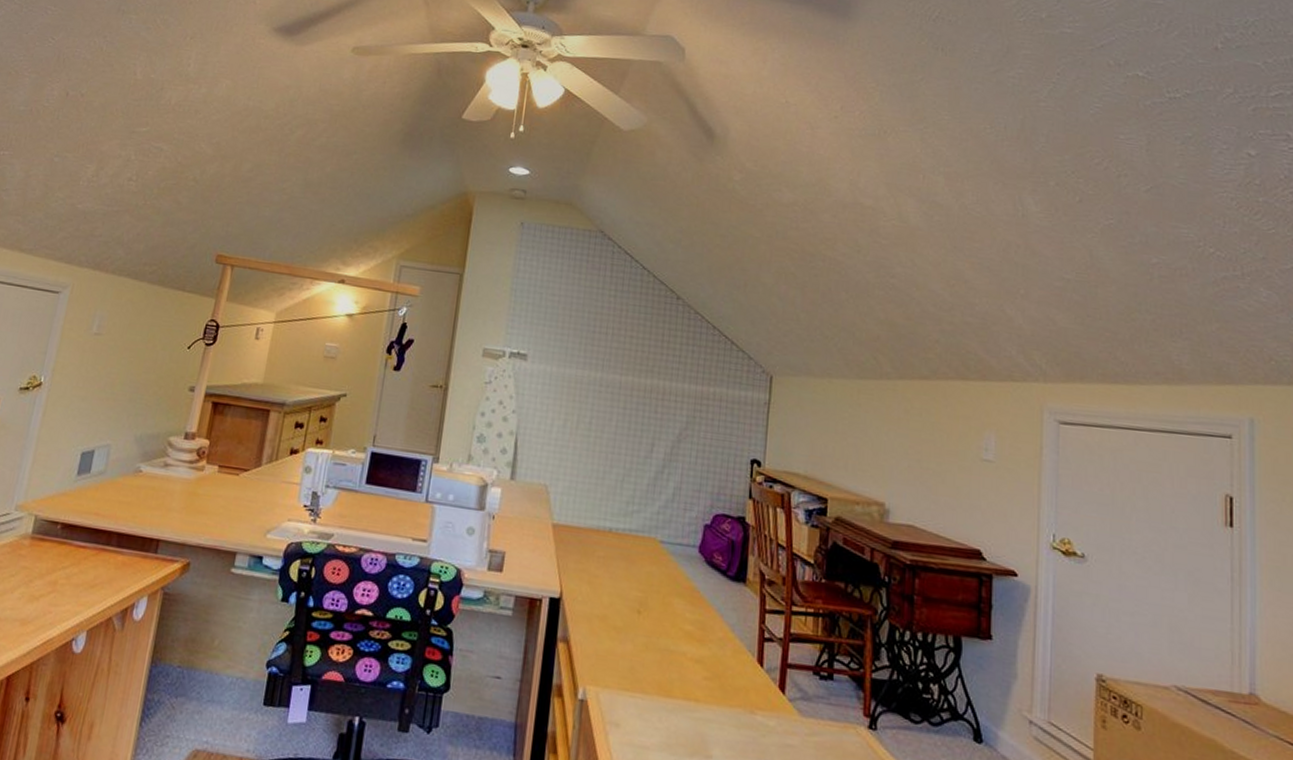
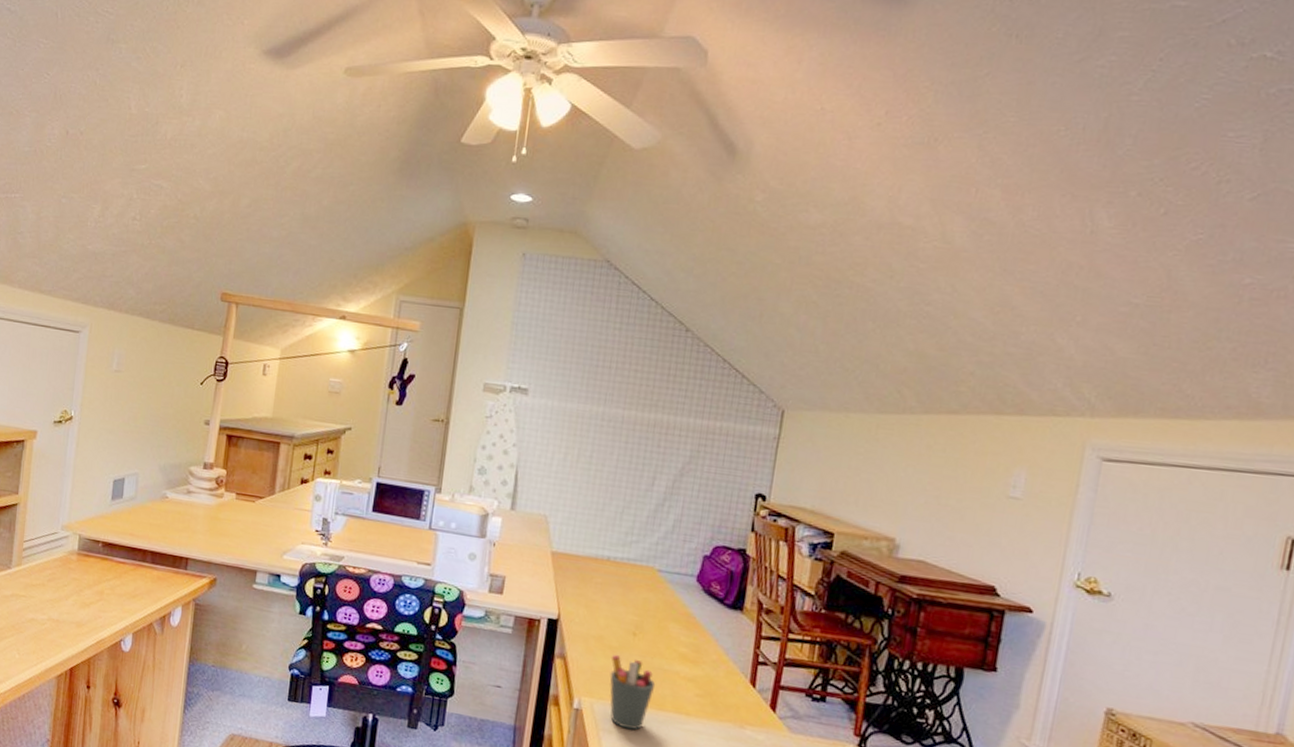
pen holder: none [615,635,663,722] -> present [609,654,656,730]

